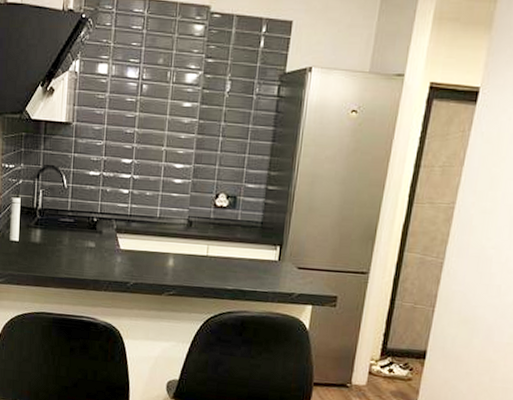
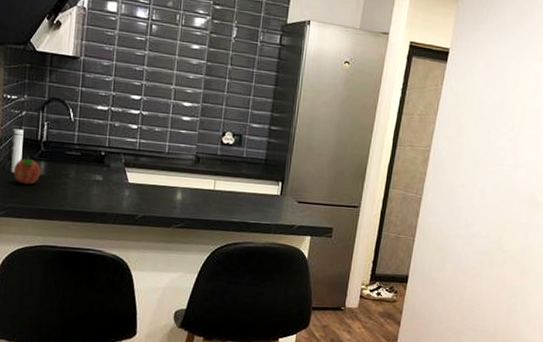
fruit: none [12,223,37,252] -> present [13,155,41,185]

